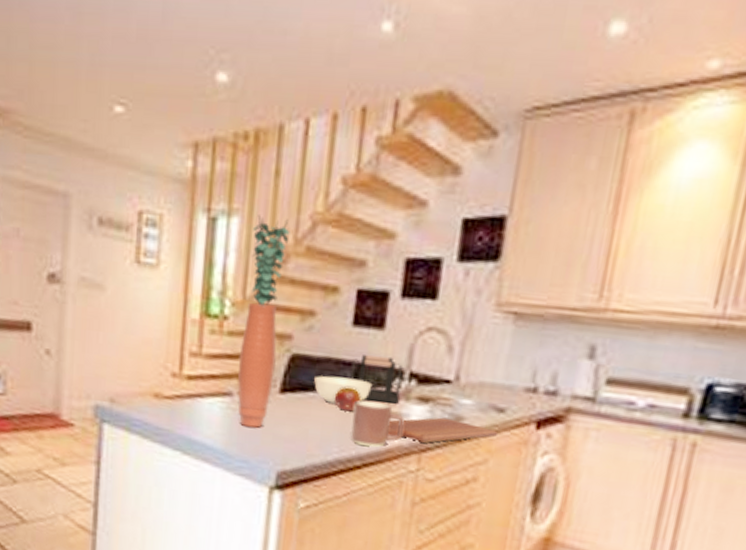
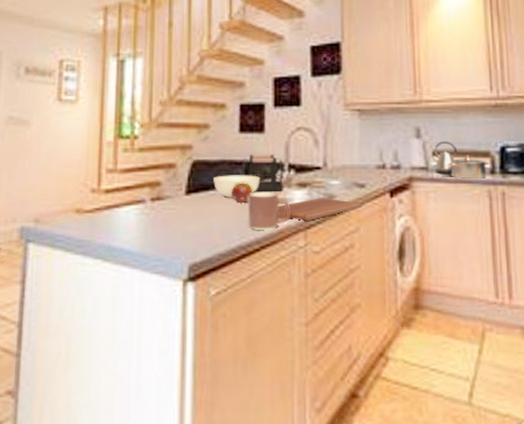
vase: present [237,215,290,428] -> none [149,55,184,228]
kettle: none [604,367,643,412] -> present [432,141,457,175]
cooking pot: none [622,389,685,424] -> present [446,155,490,180]

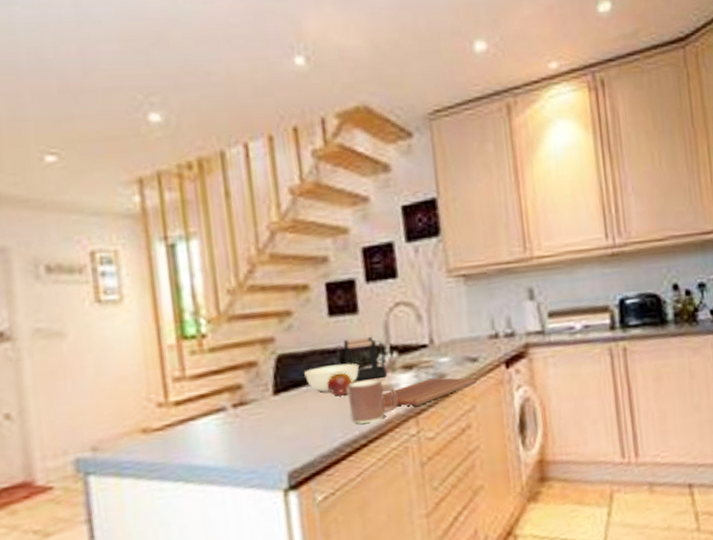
kettle: present [432,141,457,175] -> none [547,300,574,338]
cooking pot: present [446,155,490,180] -> none [564,312,609,340]

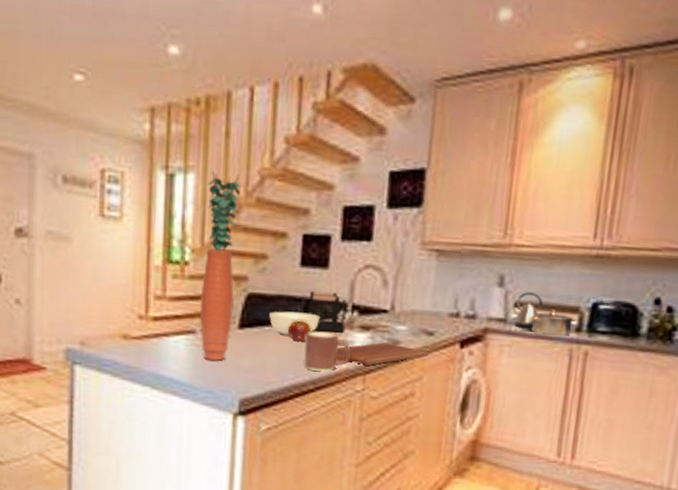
vase: none [214,233,266,437] -> present [200,171,241,361]
kettle: none [547,300,574,338] -> present [512,292,543,329]
cooking pot: none [564,312,609,340] -> present [528,309,577,337]

